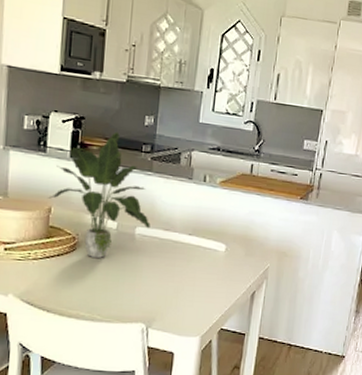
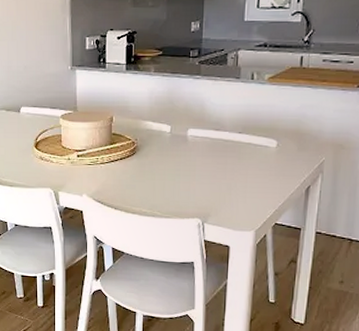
potted plant: present [48,132,151,258] -> none [110,41,201,160]

